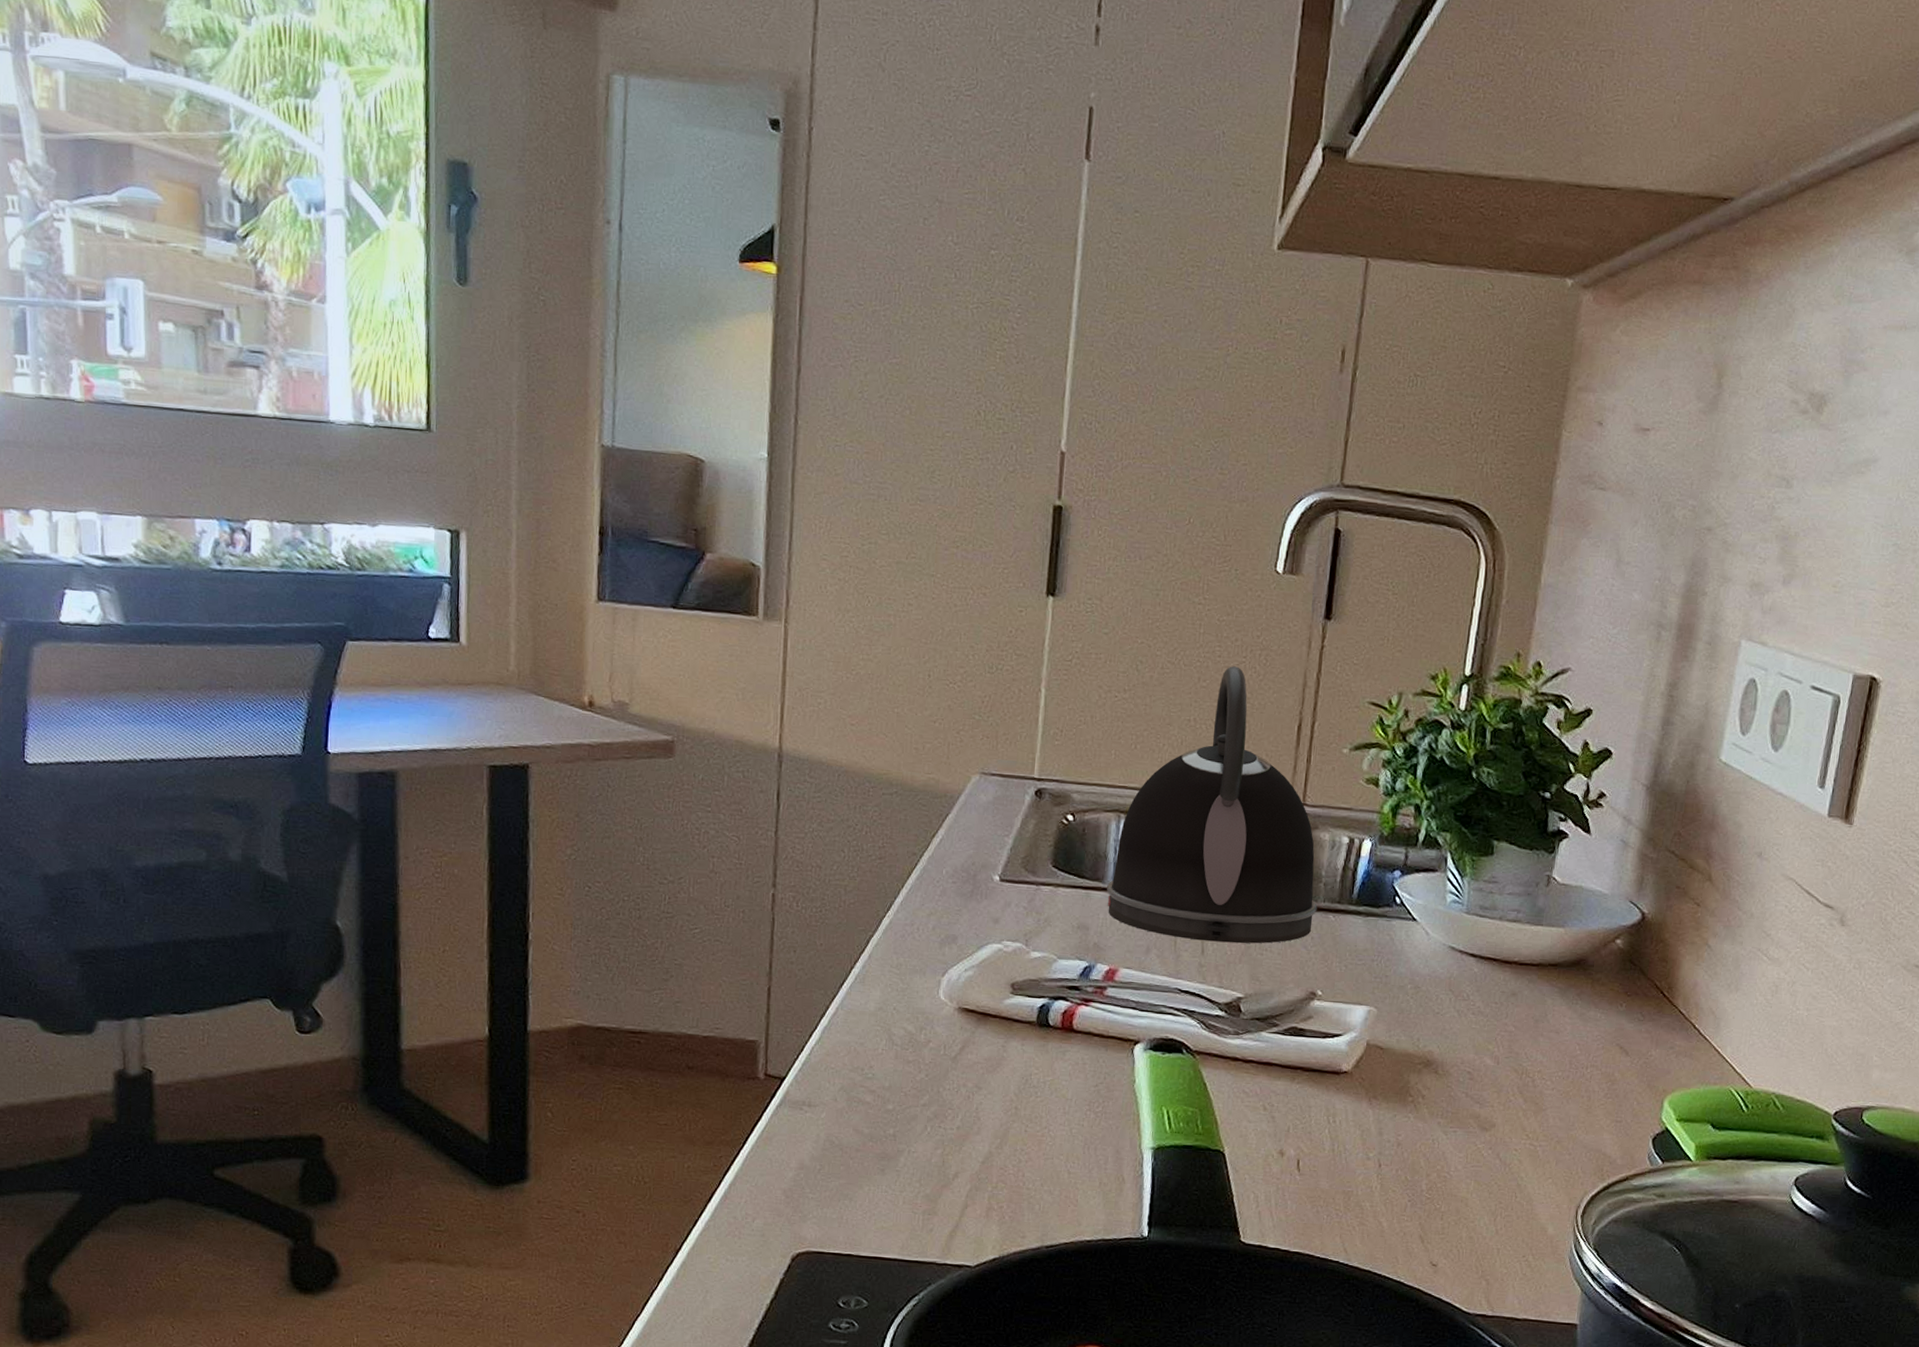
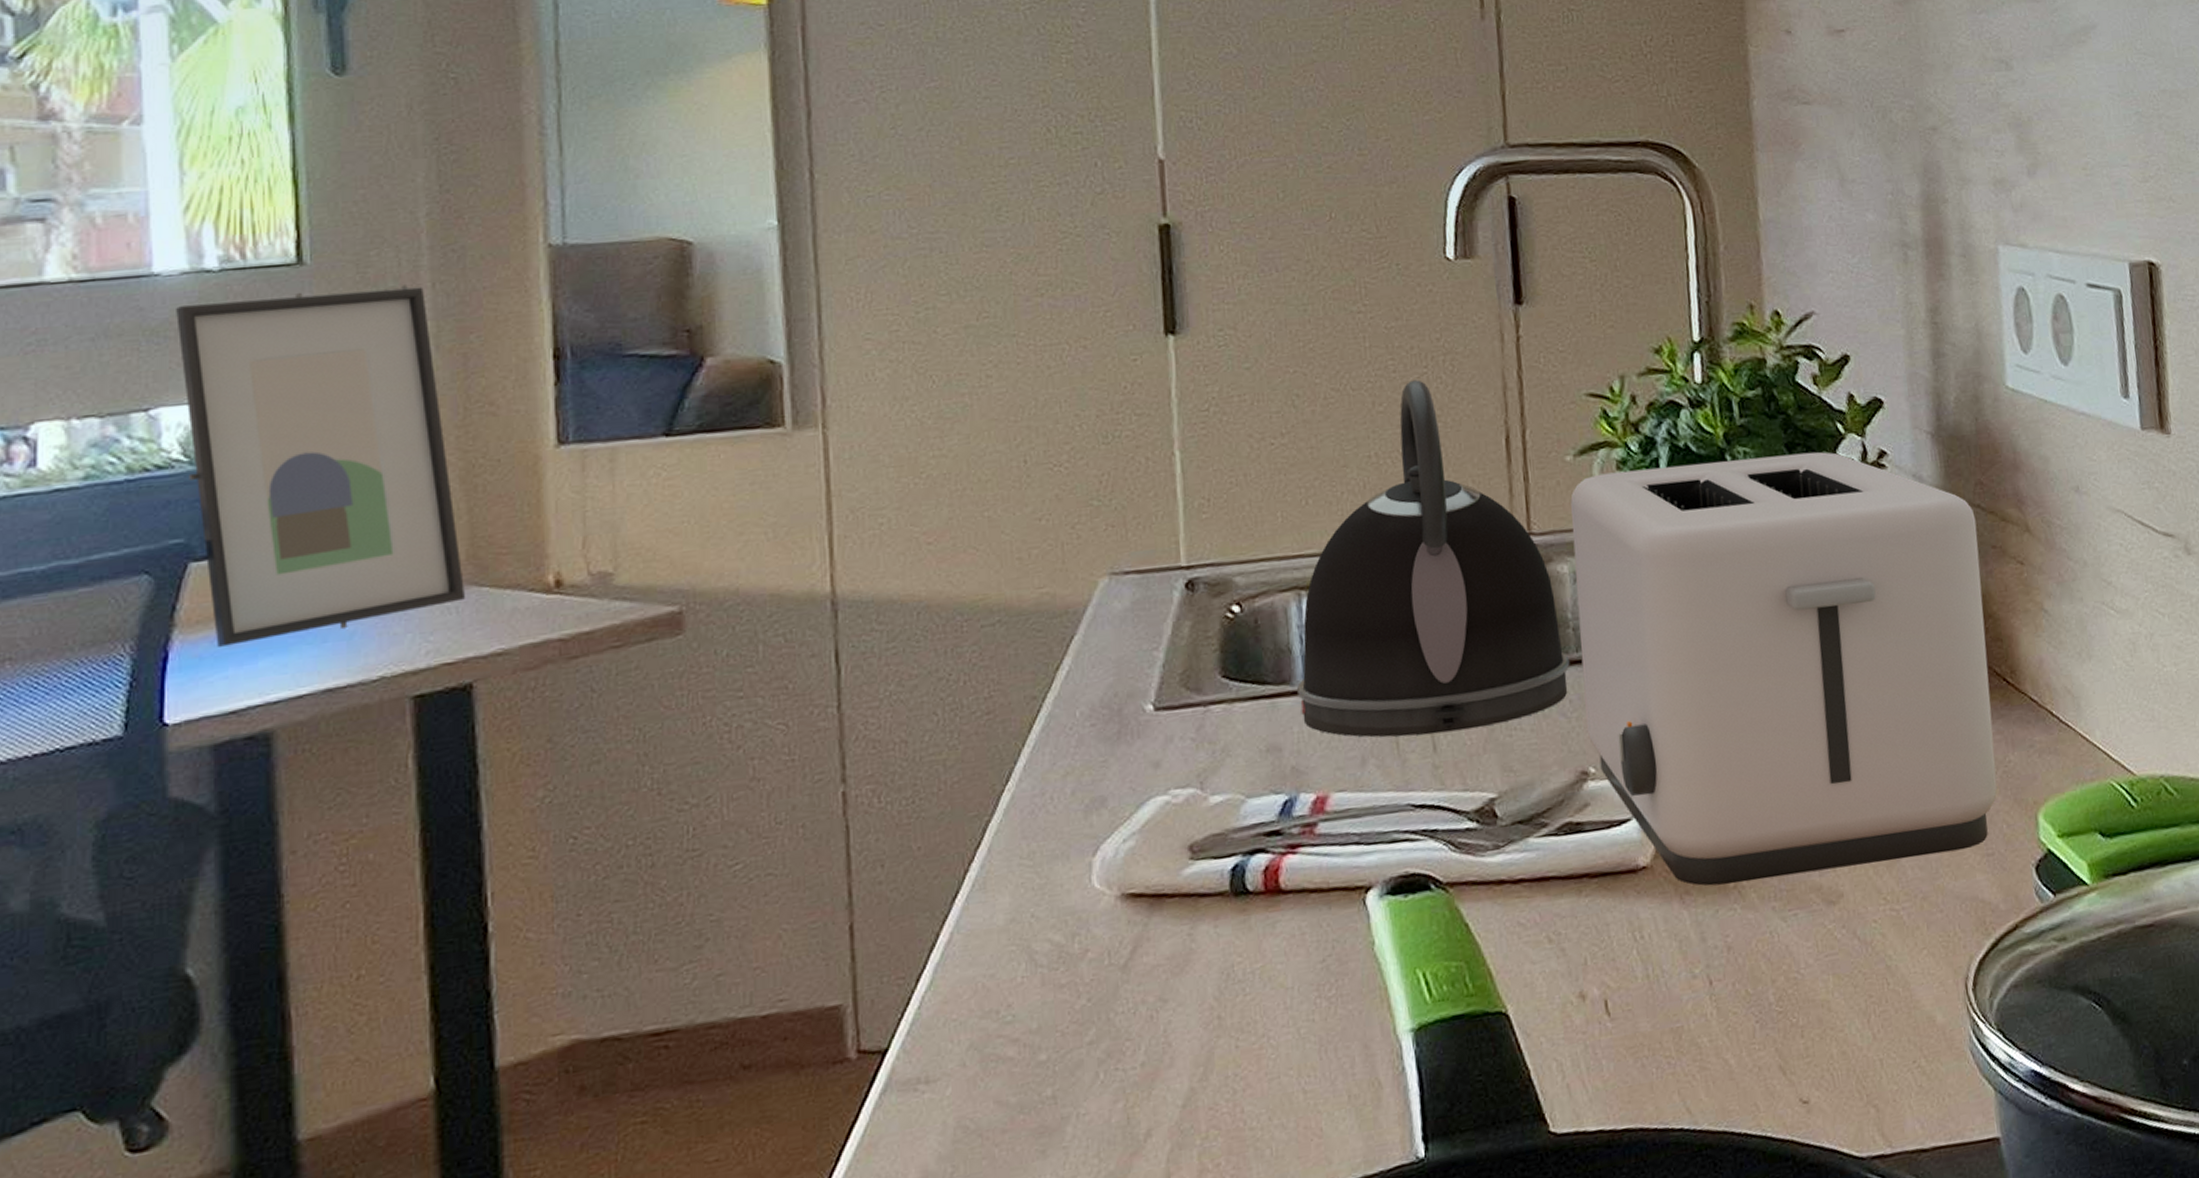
picture frame: none [344,449,528,709] -> present [176,285,466,647]
toaster: none [1320,768,1668,1114] -> present [1570,452,1998,886]

